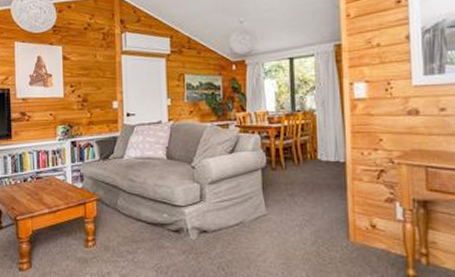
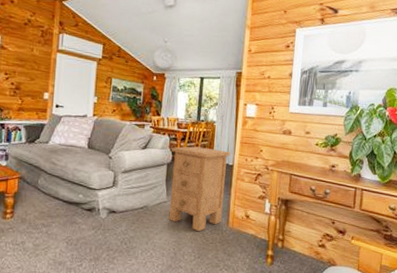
nightstand: none [264,143,340,250] -> present [168,146,231,232]

